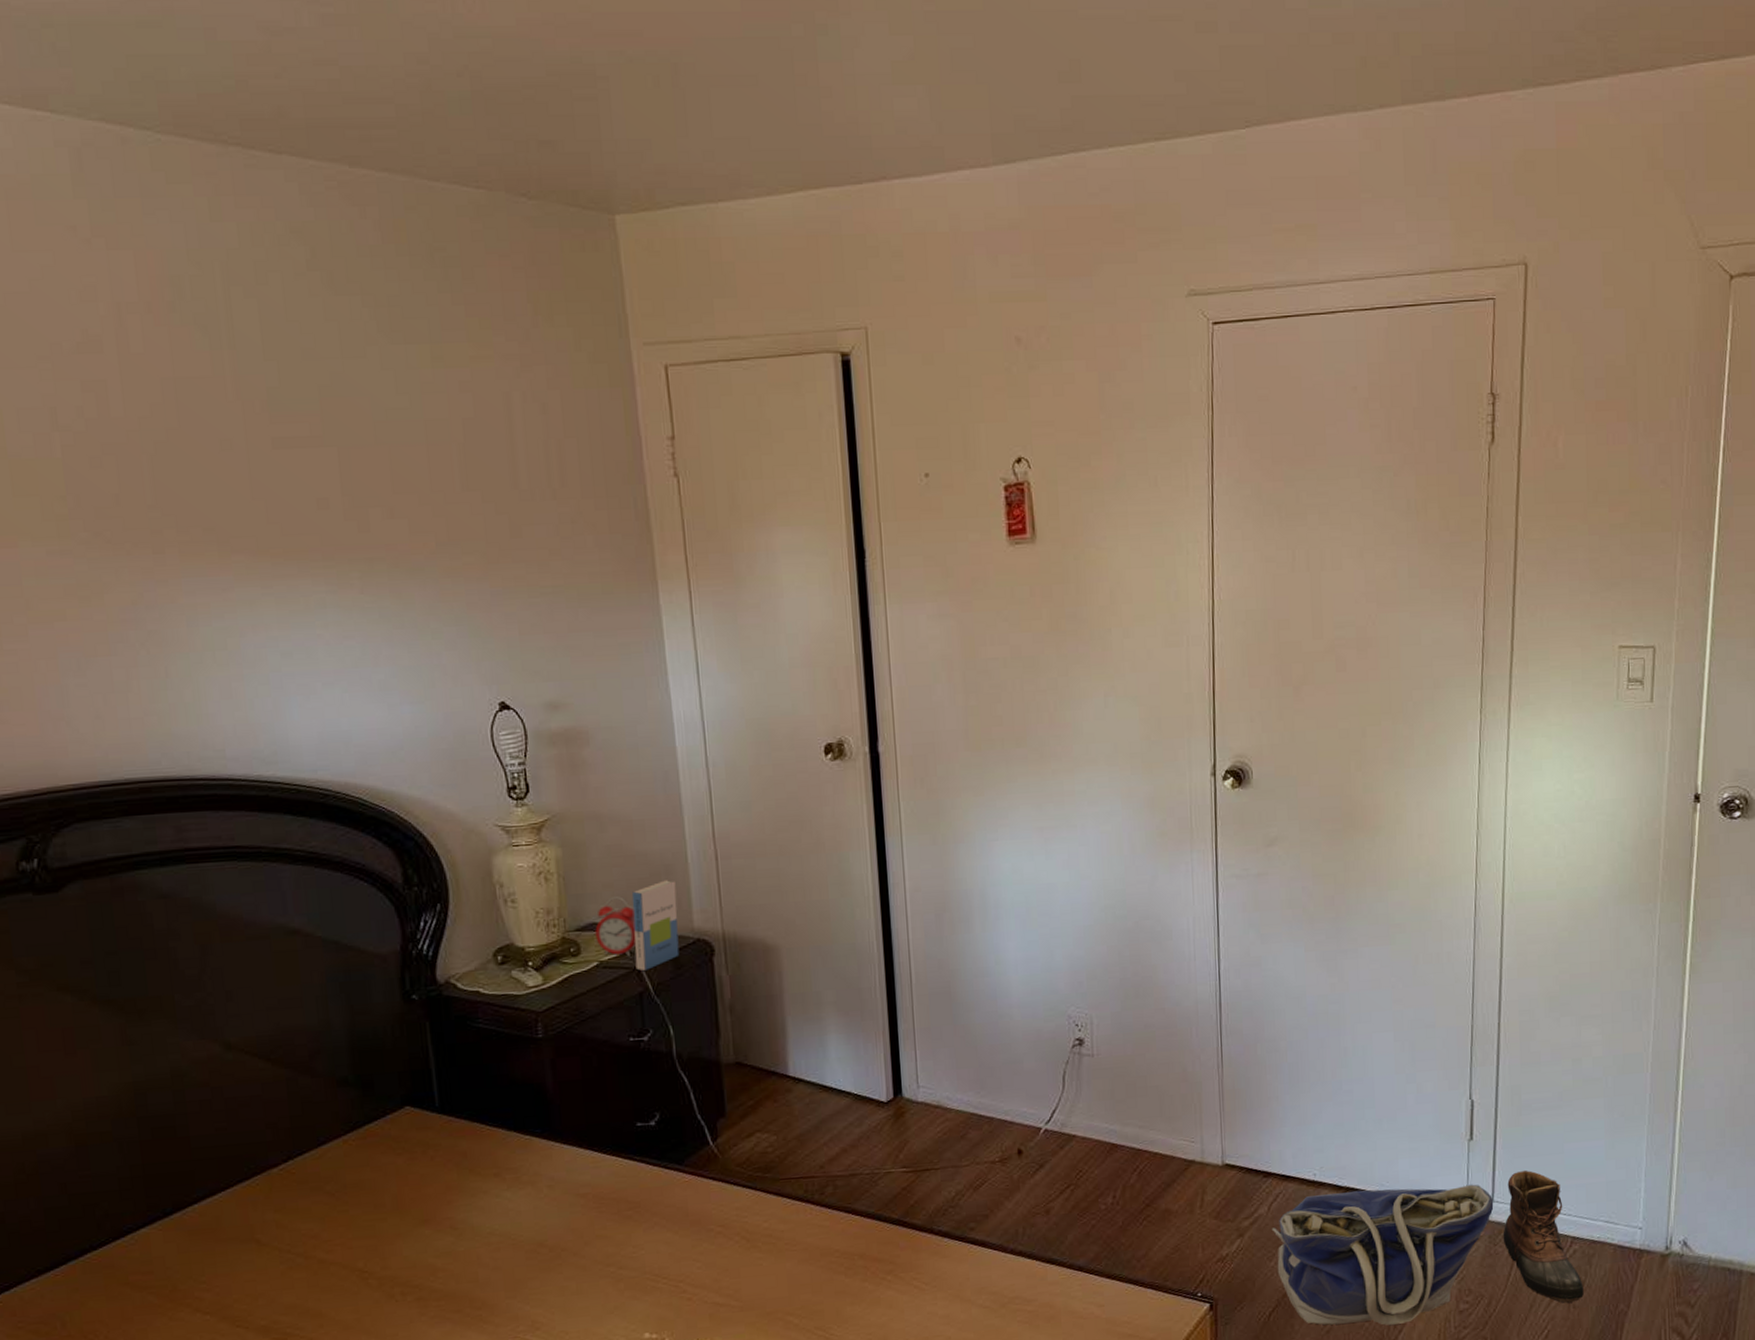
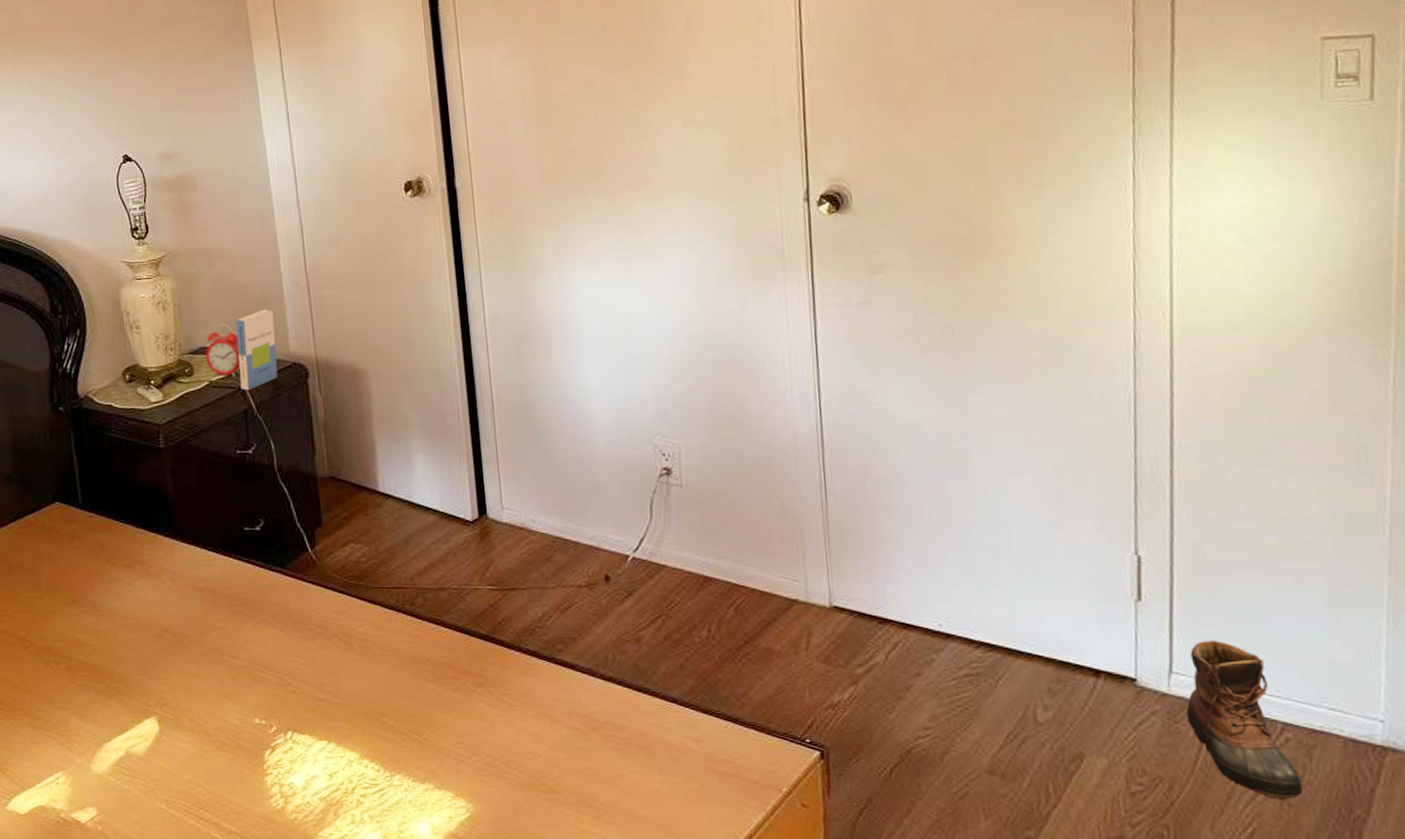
tote bag: present [1271,1184,1494,1326] -> none [890,646,1173,800]

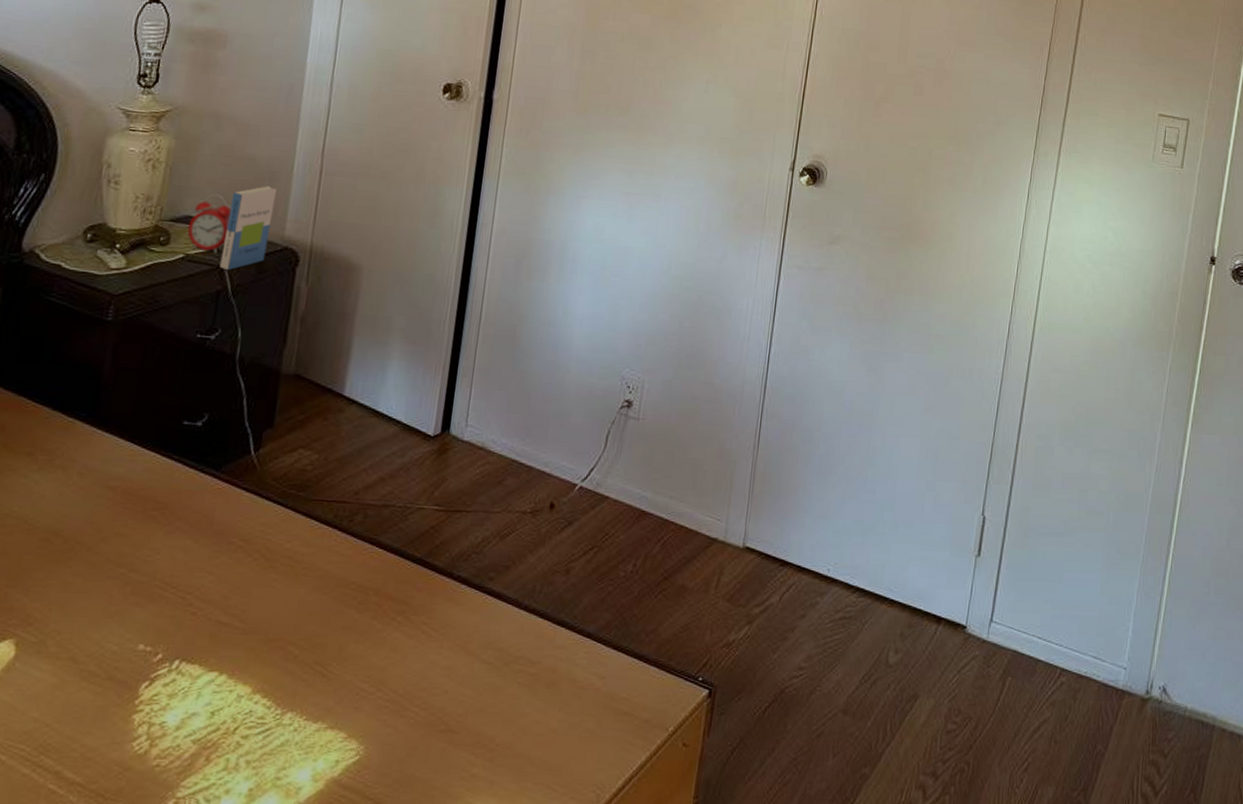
boot: present [1186,641,1302,799] -> none [996,594,1066,736]

